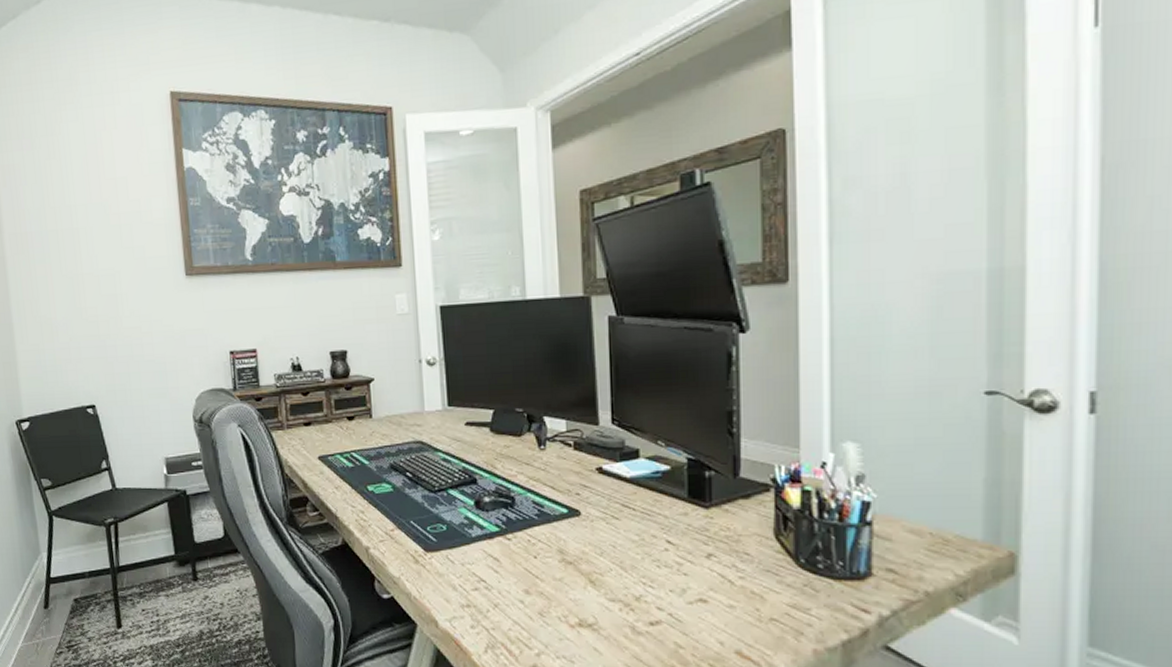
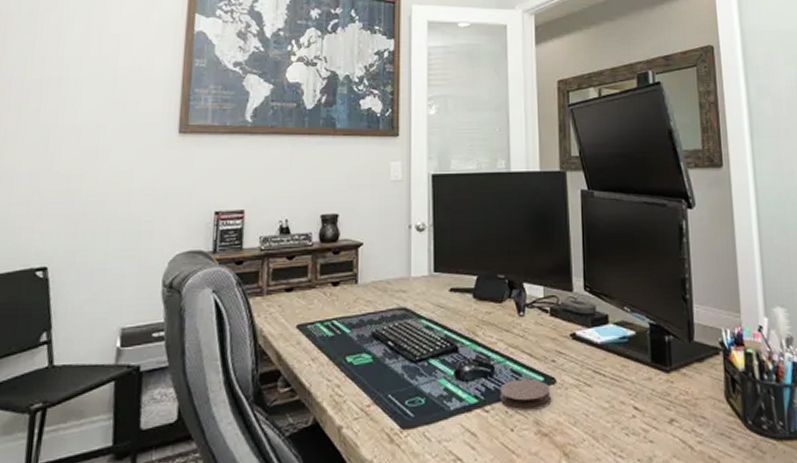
coaster: none [521,510,575,538] -> present [499,378,551,409]

